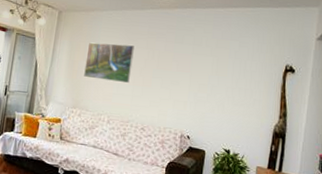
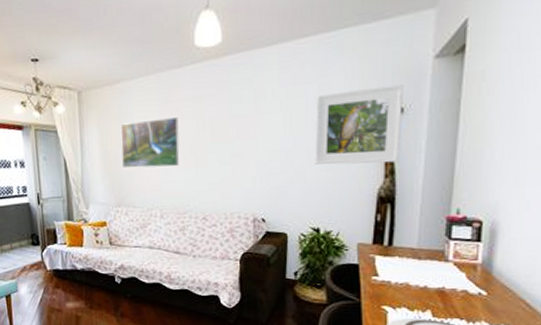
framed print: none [231,49,297,108] -> present [314,84,405,165]

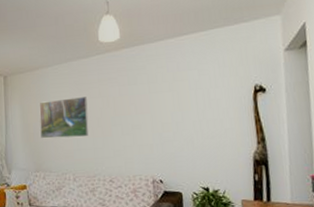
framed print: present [314,84,405,165] -> none [197,70,268,134]

